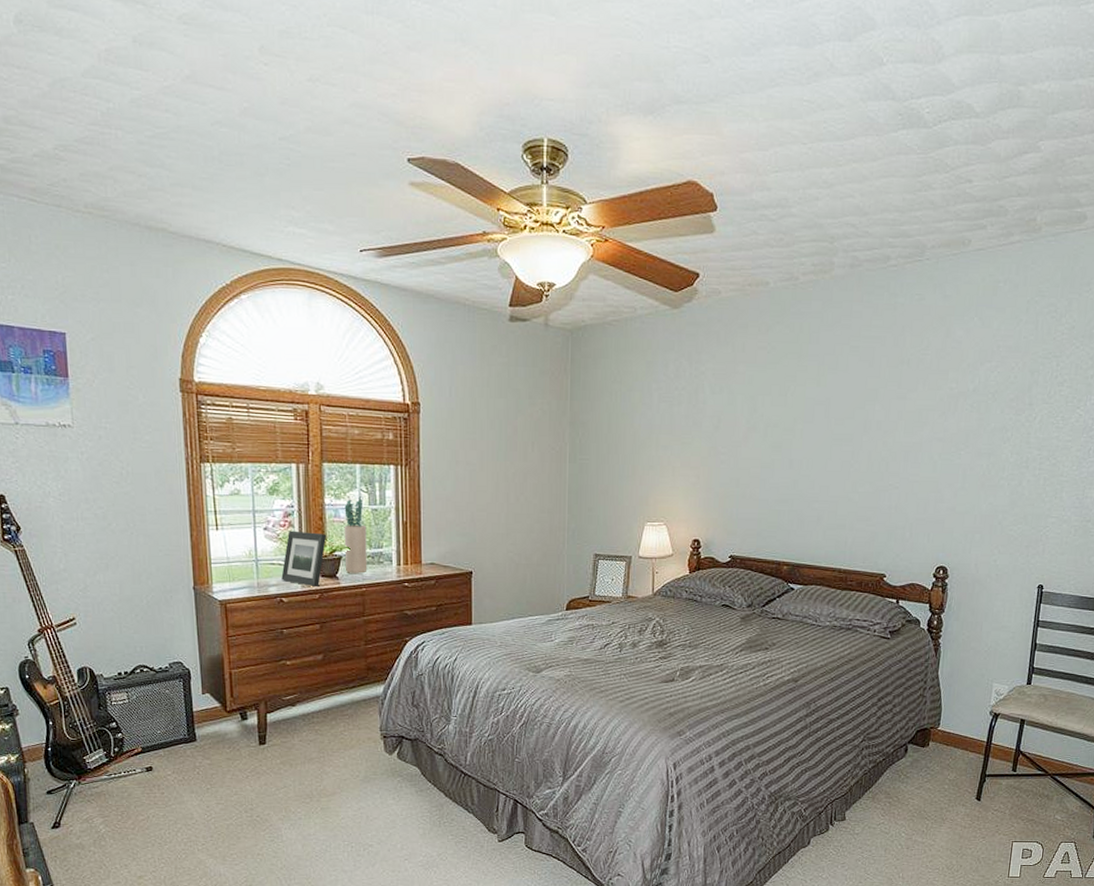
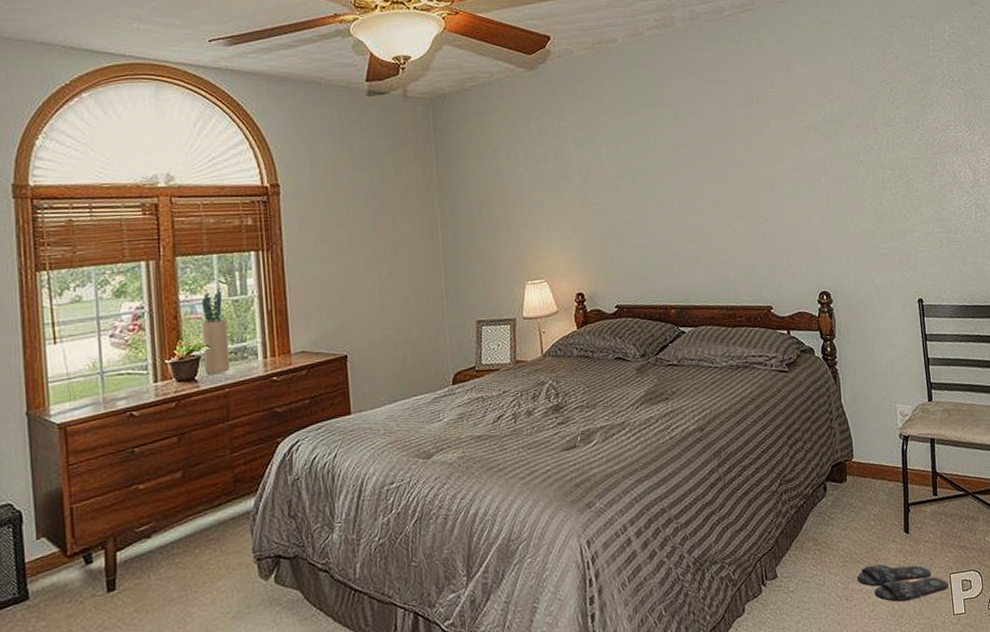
picture frame: present [281,530,327,587] -> none [131,333,183,395]
slippers: none [922,823,1010,858] -> present [857,564,949,602]

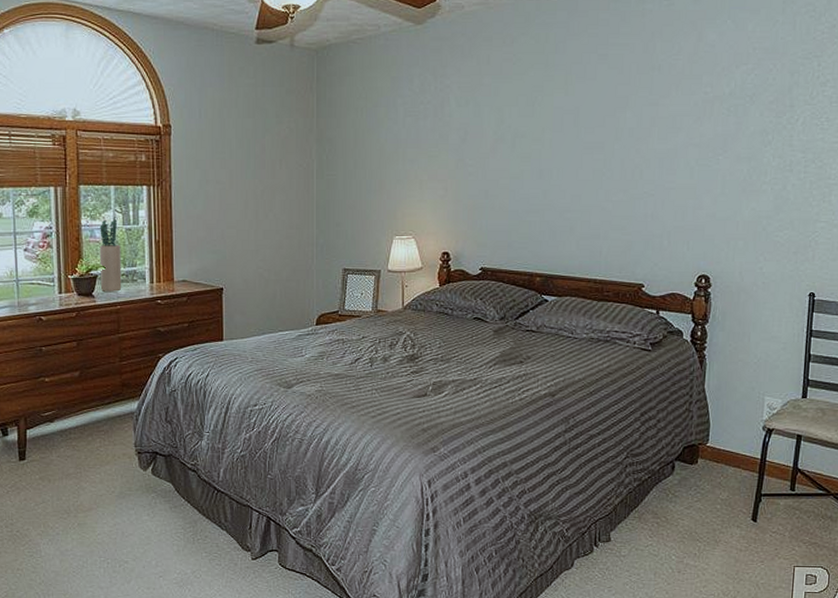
slippers: present [857,564,949,602] -> none [694,545,792,584]

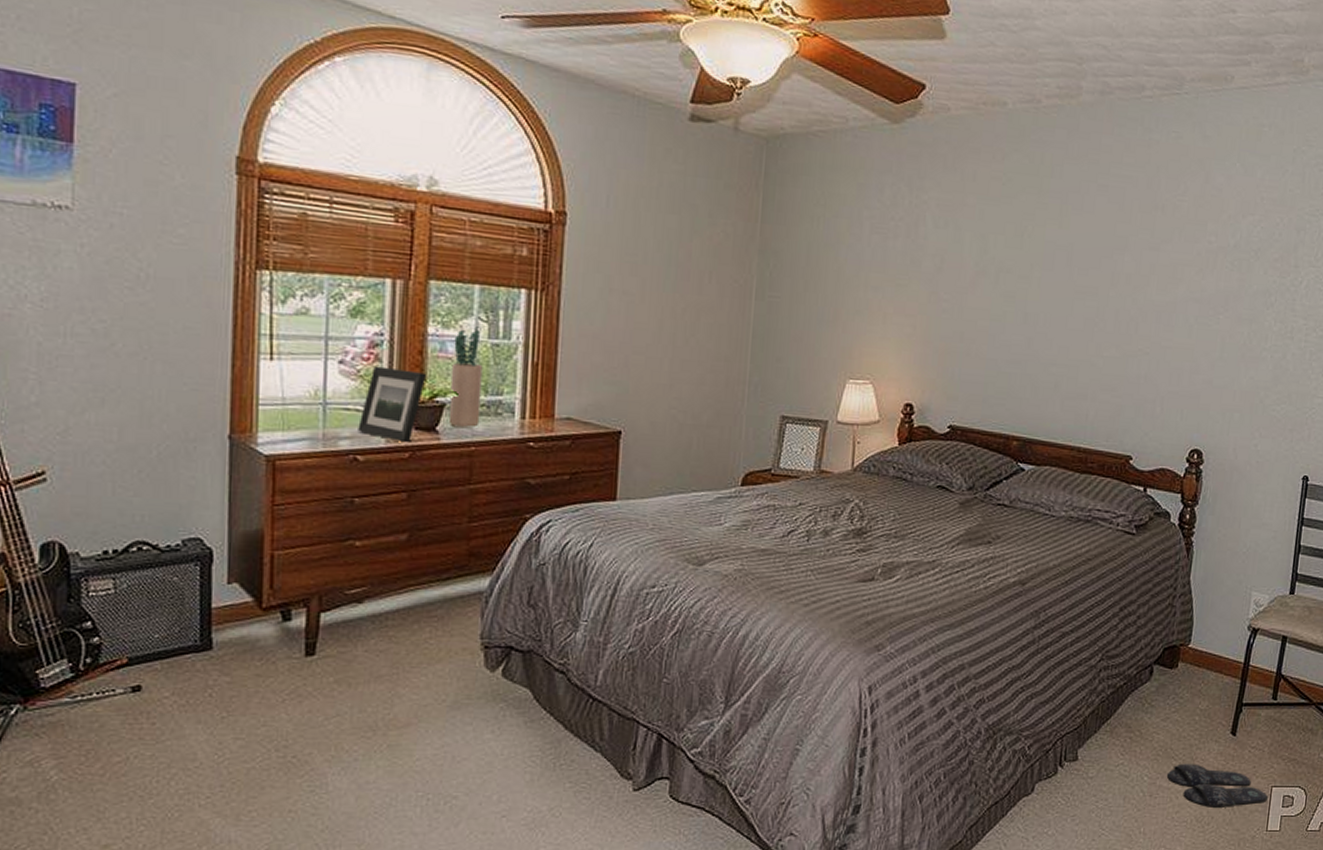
picture frame: none [40,251,84,306] -> present [358,366,427,443]
slippers: none [694,545,792,584] -> present [1167,763,1269,807]

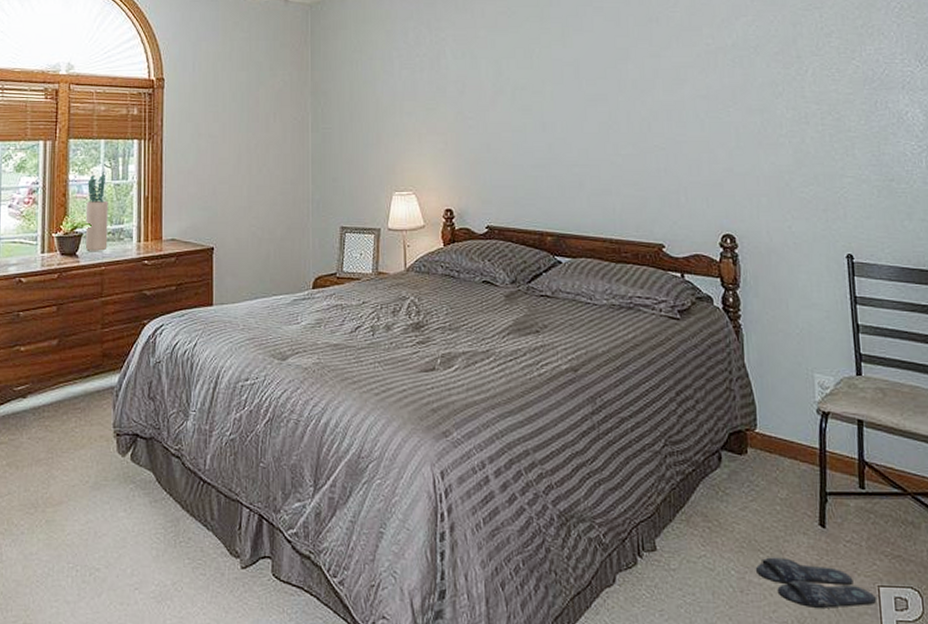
picture frame: present [358,366,427,443] -> none [22,208,69,266]

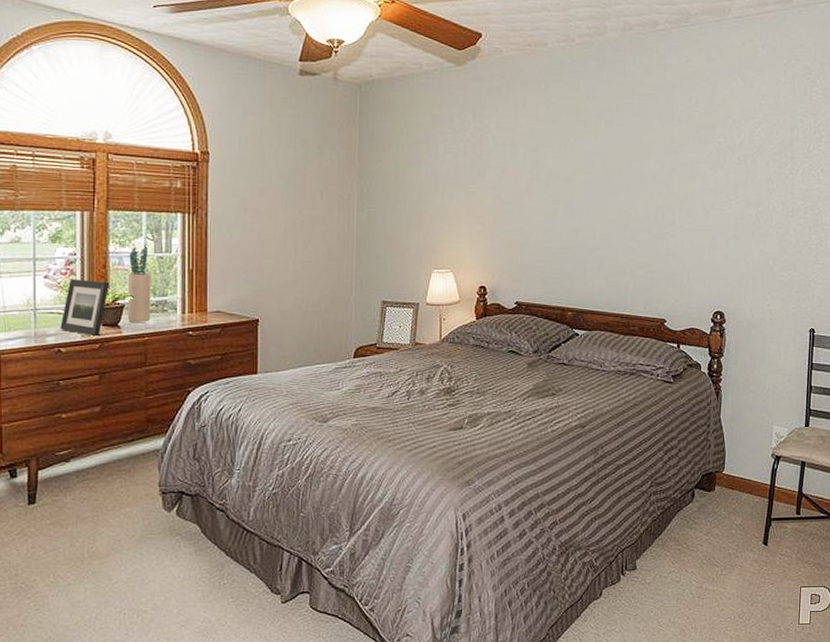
picture frame: none [22,208,69,266] -> present [60,279,110,337]
slippers: present [756,557,877,608] -> none [712,569,799,606]

